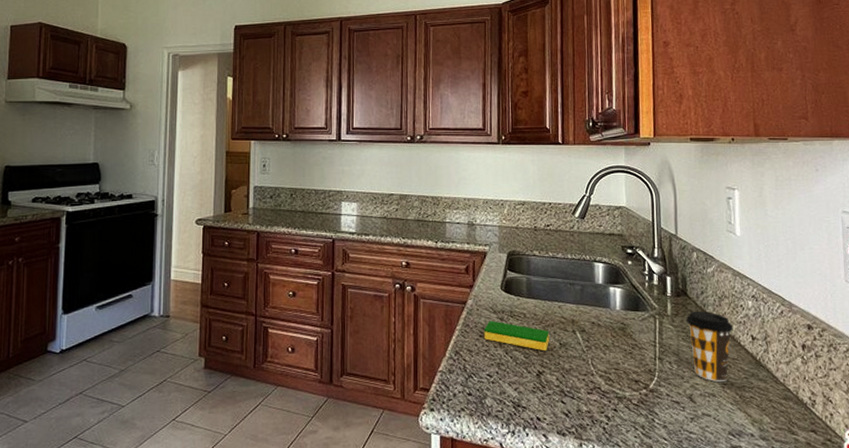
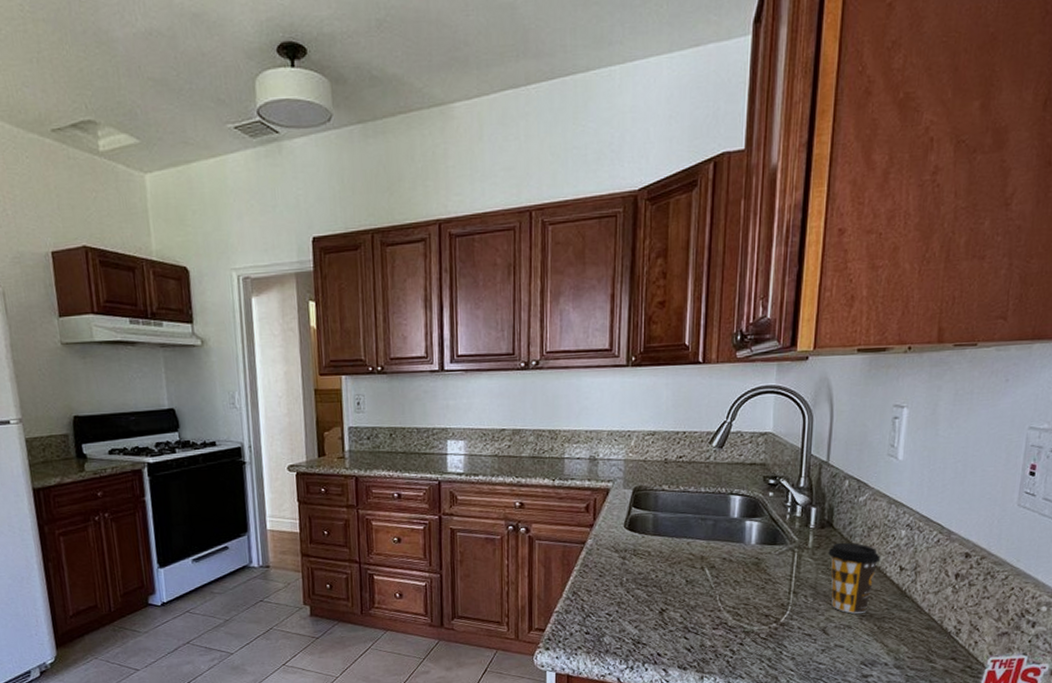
dish sponge: present [483,321,549,352] -> none [603,560,675,589]

